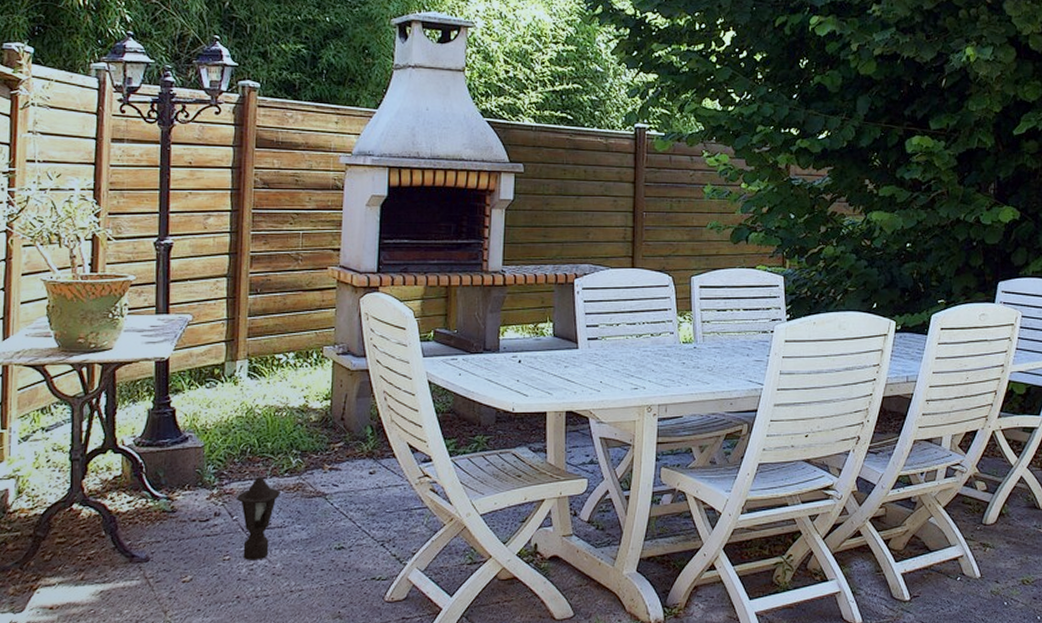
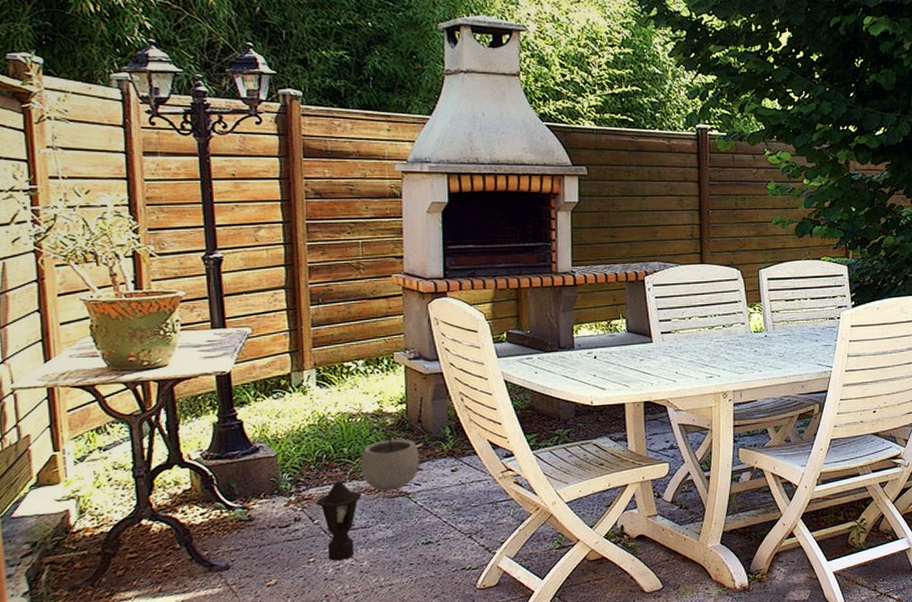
plant pot: none [281,424,340,491] -> present [360,428,420,492]

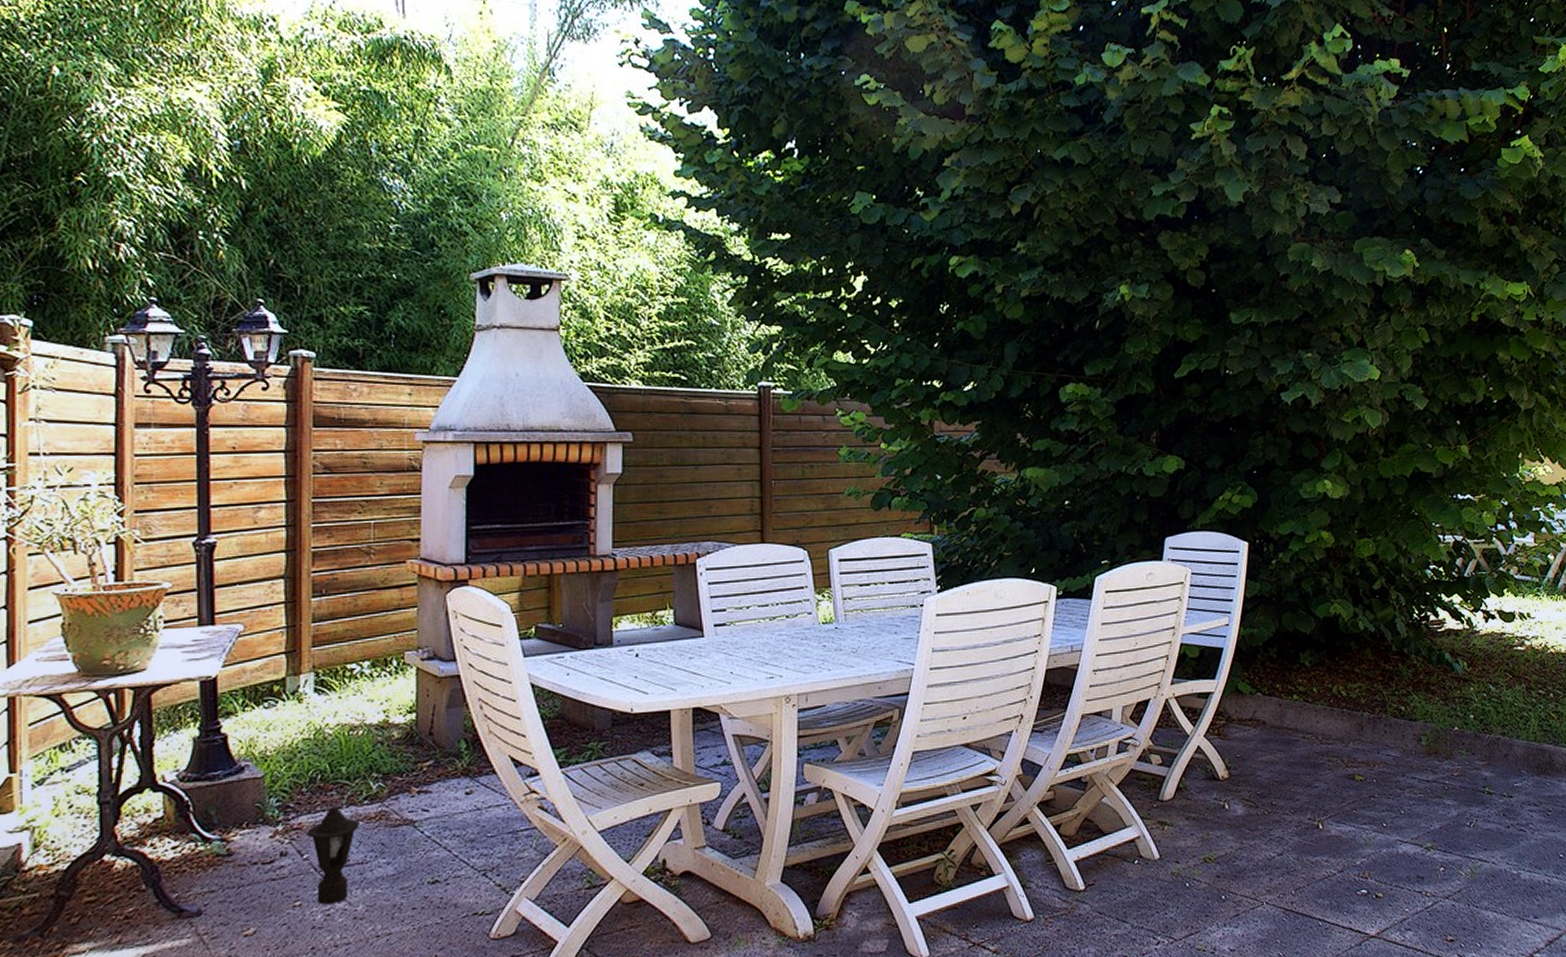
plant pot: present [360,428,420,492] -> none [360,742,429,819]

